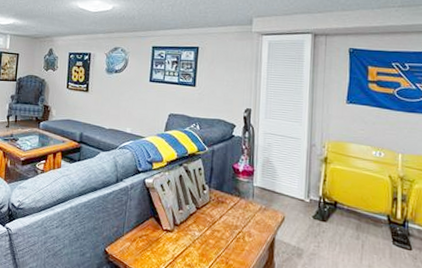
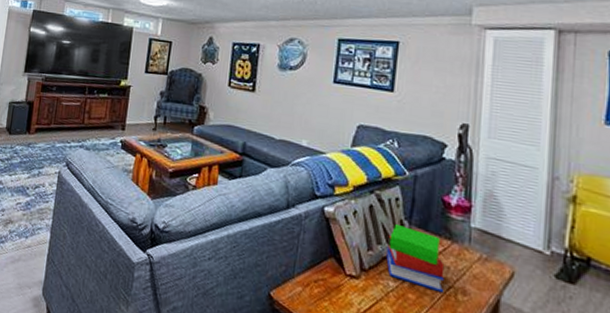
book: none [193,189,235,237] -> present [386,225,445,293]

